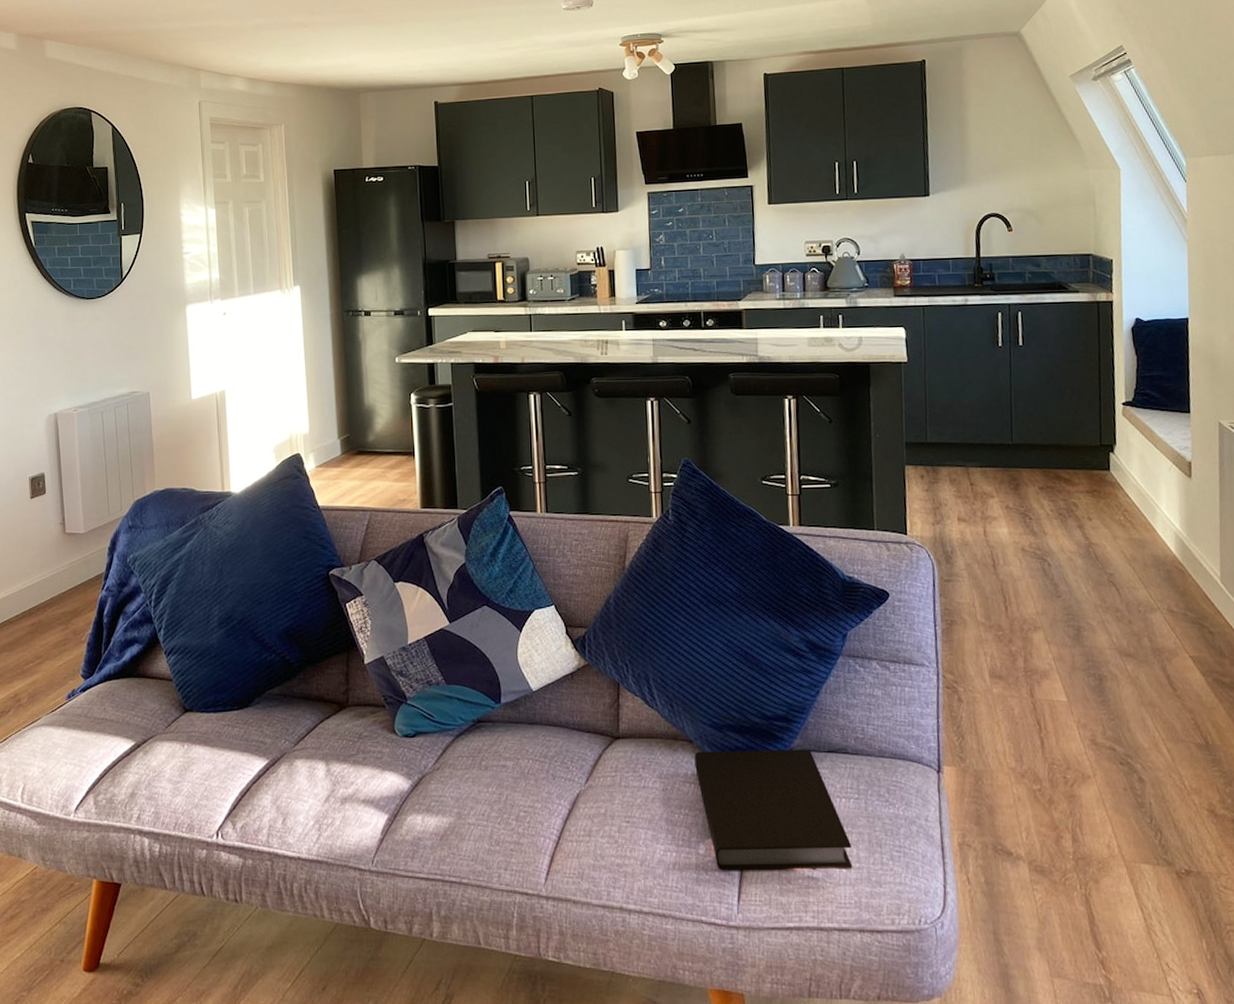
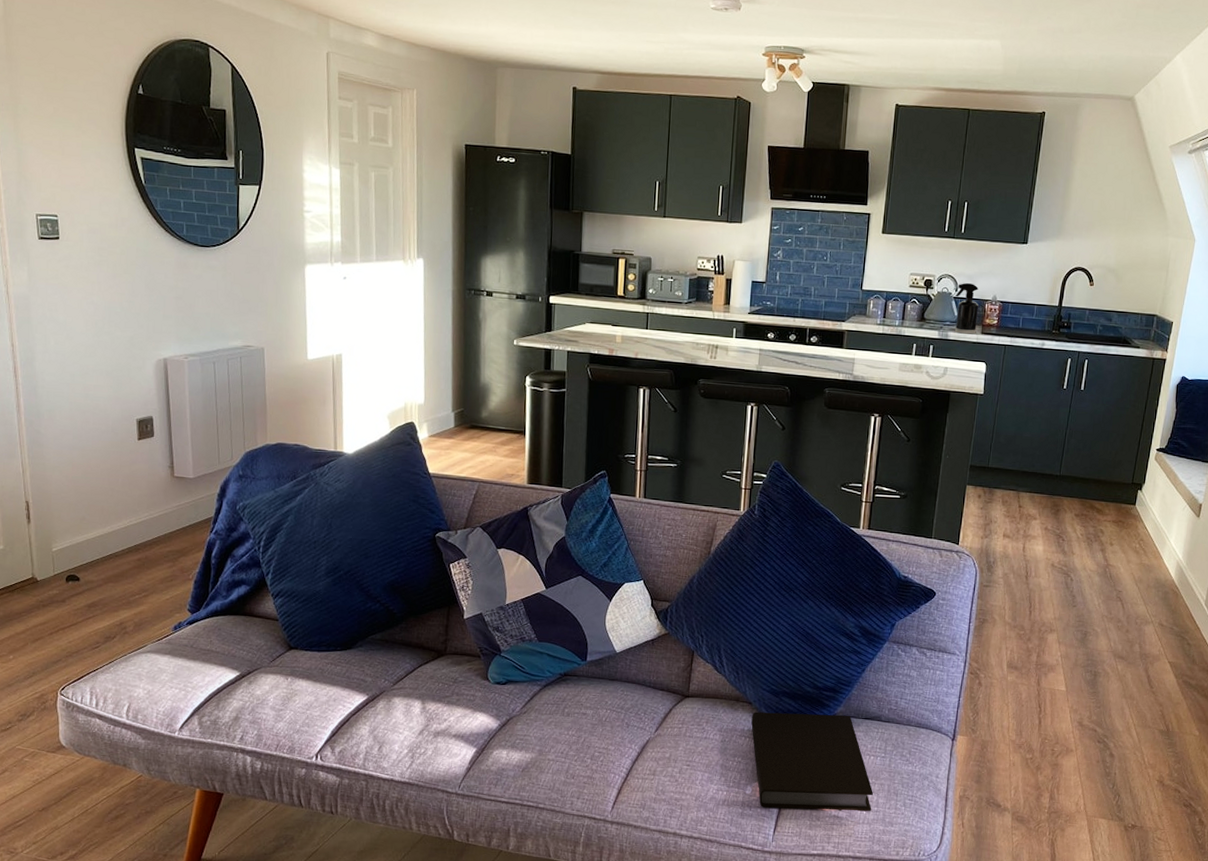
spray bottle: none [859,244,888,299] -> present [954,282,979,335]

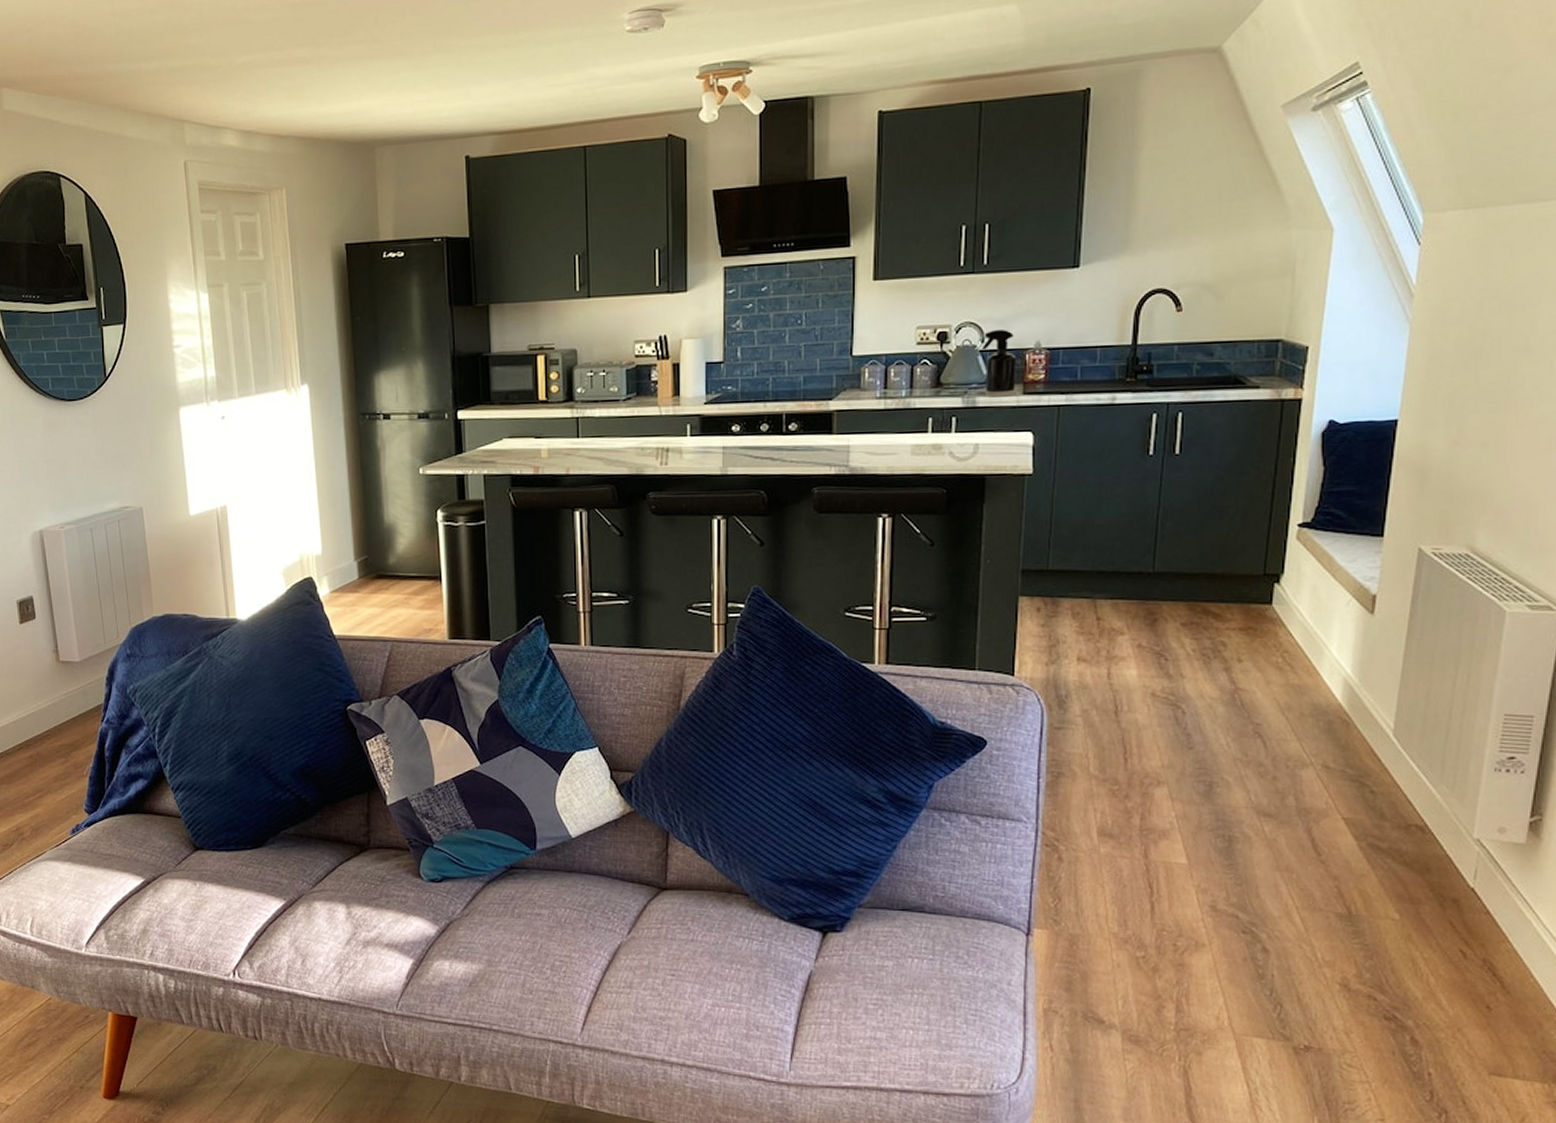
book: present [751,712,873,811] -> none [750,905,921,1031]

